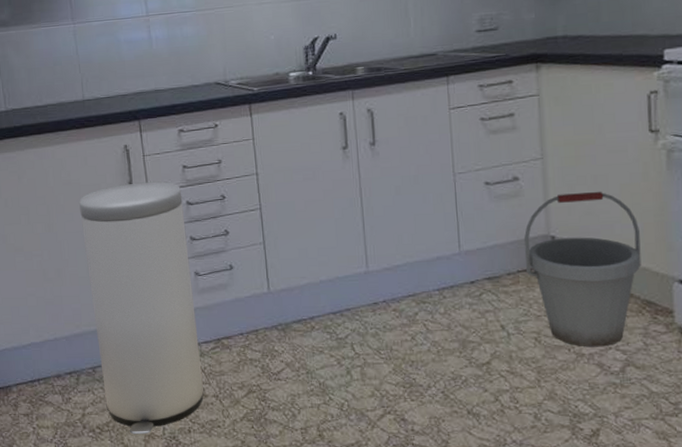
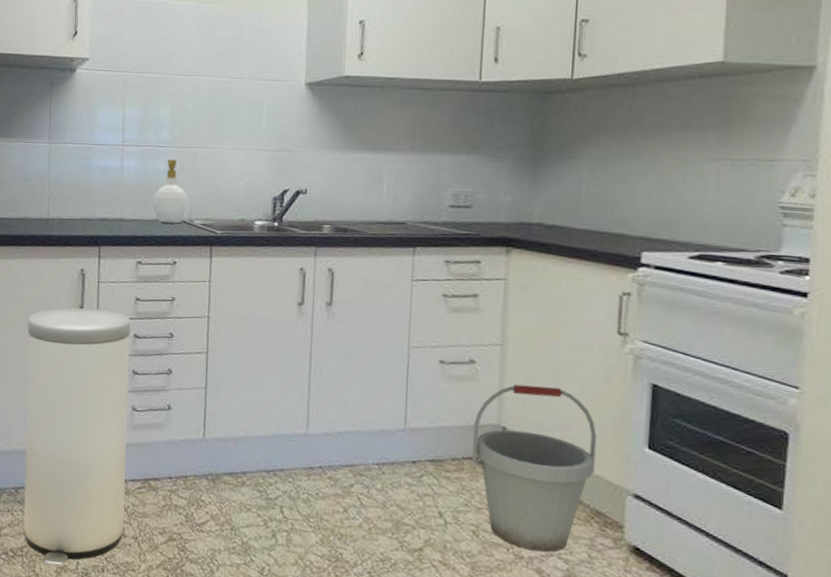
soap bottle: none [186,23,222,88] -> present [153,159,189,224]

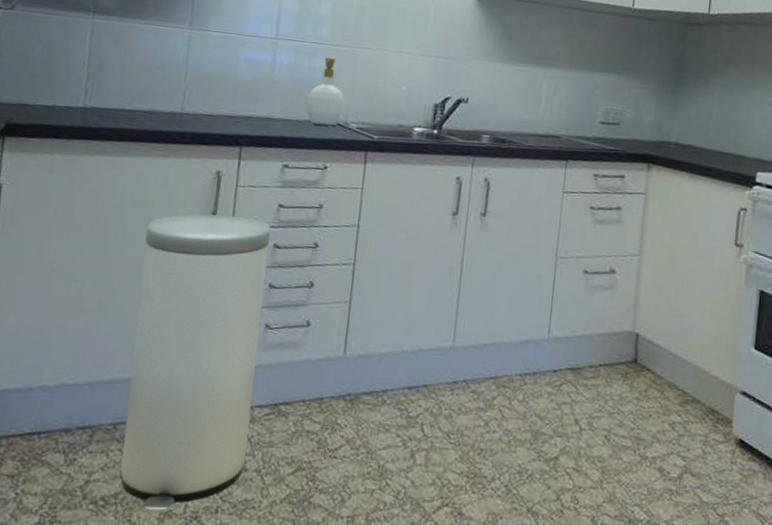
bucket: present [471,384,597,552] -> none [607,292,714,451]

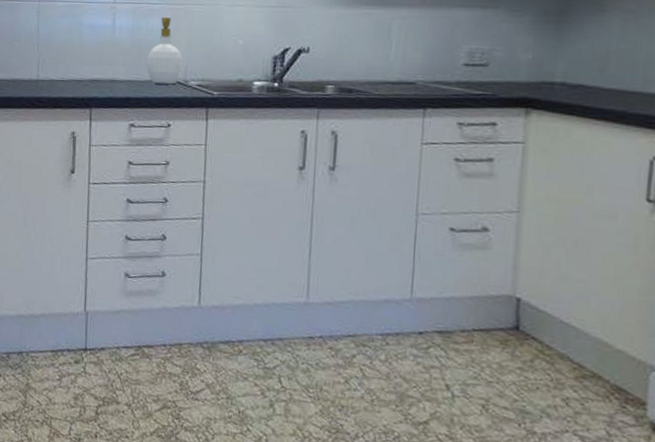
pedal bin: present [119,213,271,513] -> none [15,171,124,433]

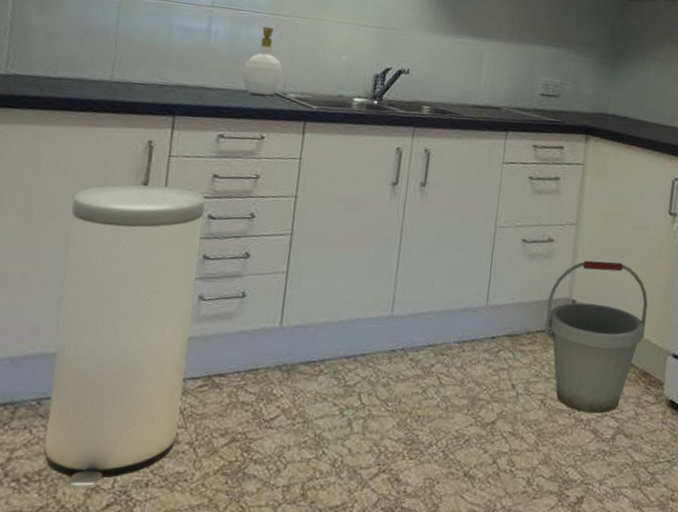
pedal bin: none [15,171,124,433] -> present [43,184,206,489]
bucket: none [482,253,620,429] -> present [544,260,648,414]

